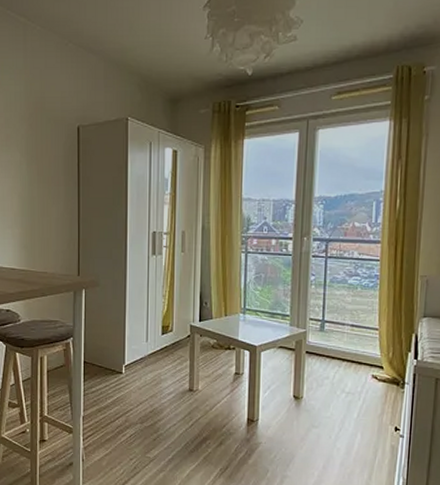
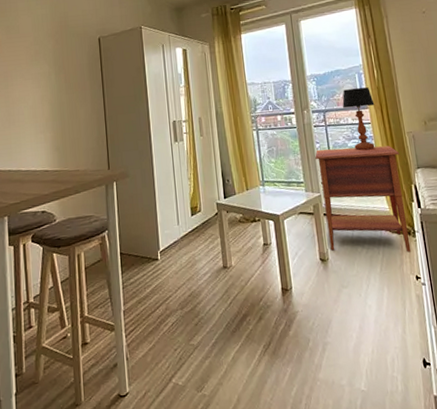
nightstand: none [307,282,406,403] -> present [315,145,411,253]
table lamp: none [351,218,389,290] -> present [342,87,375,151]

